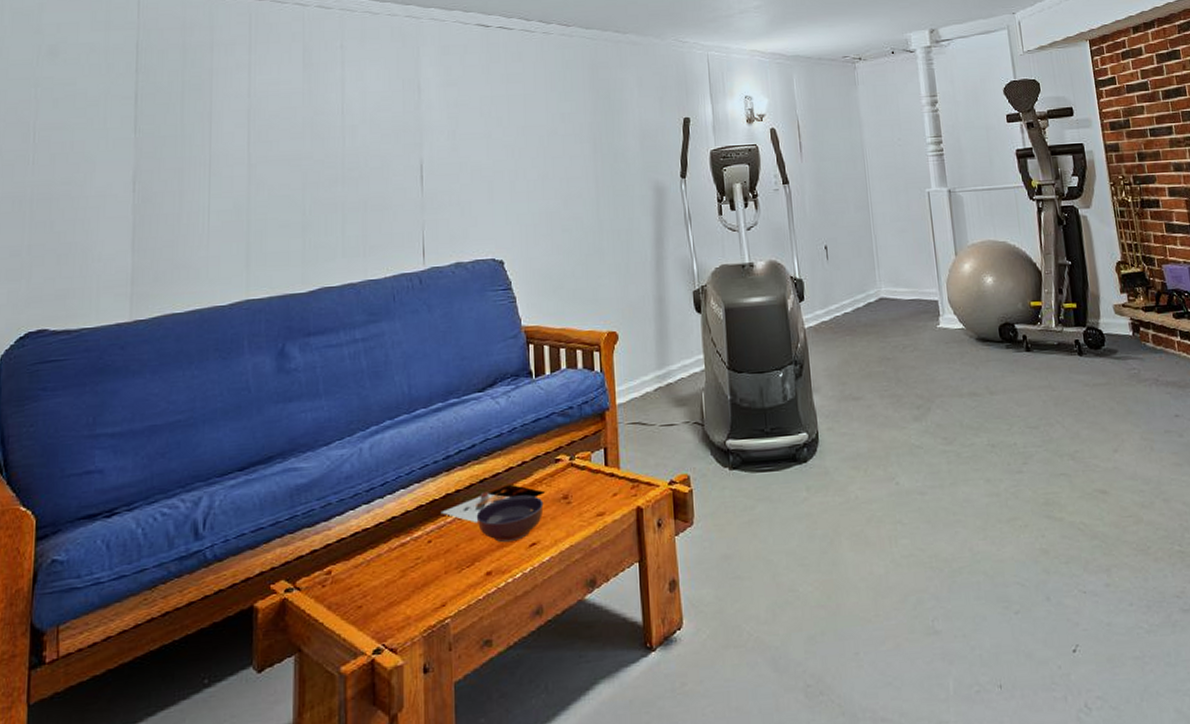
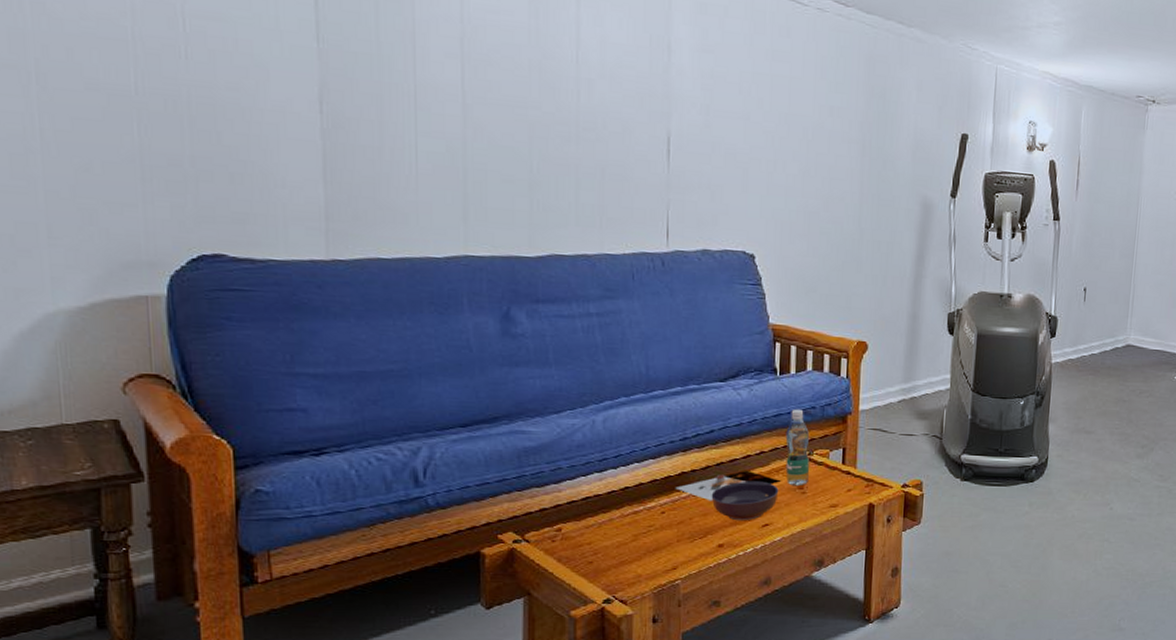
bottle: none [545,411,574,497] -> present [785,409,810,487]

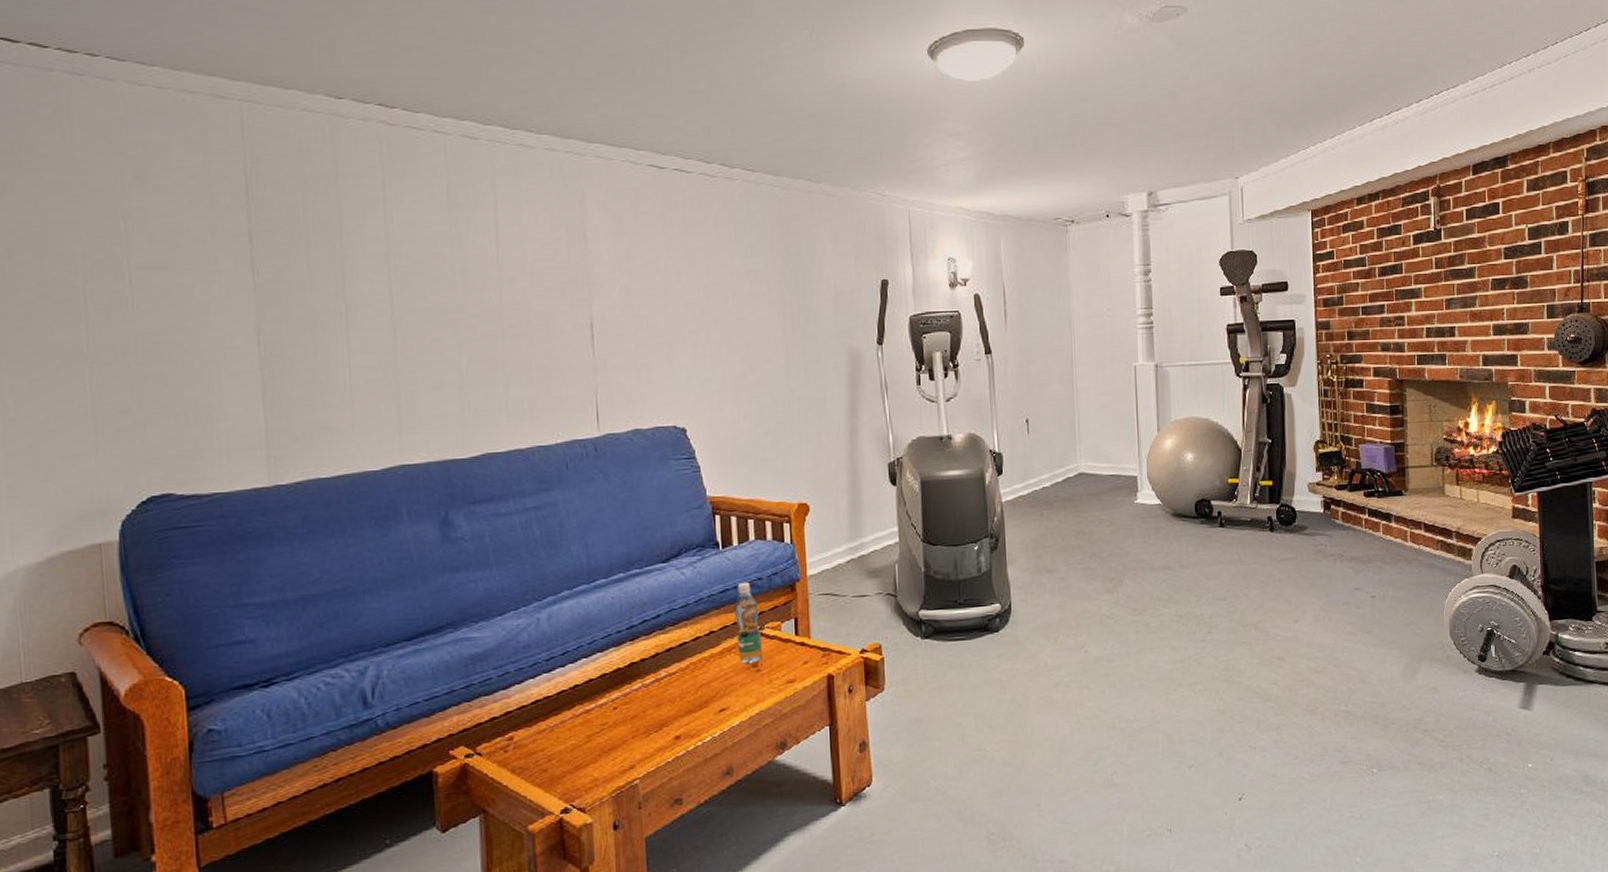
architectural model: present [675,470,782,500] -> none [625,653,735,690]
bowl: present [711,481,779,521] -> none [663,663,733,709]

